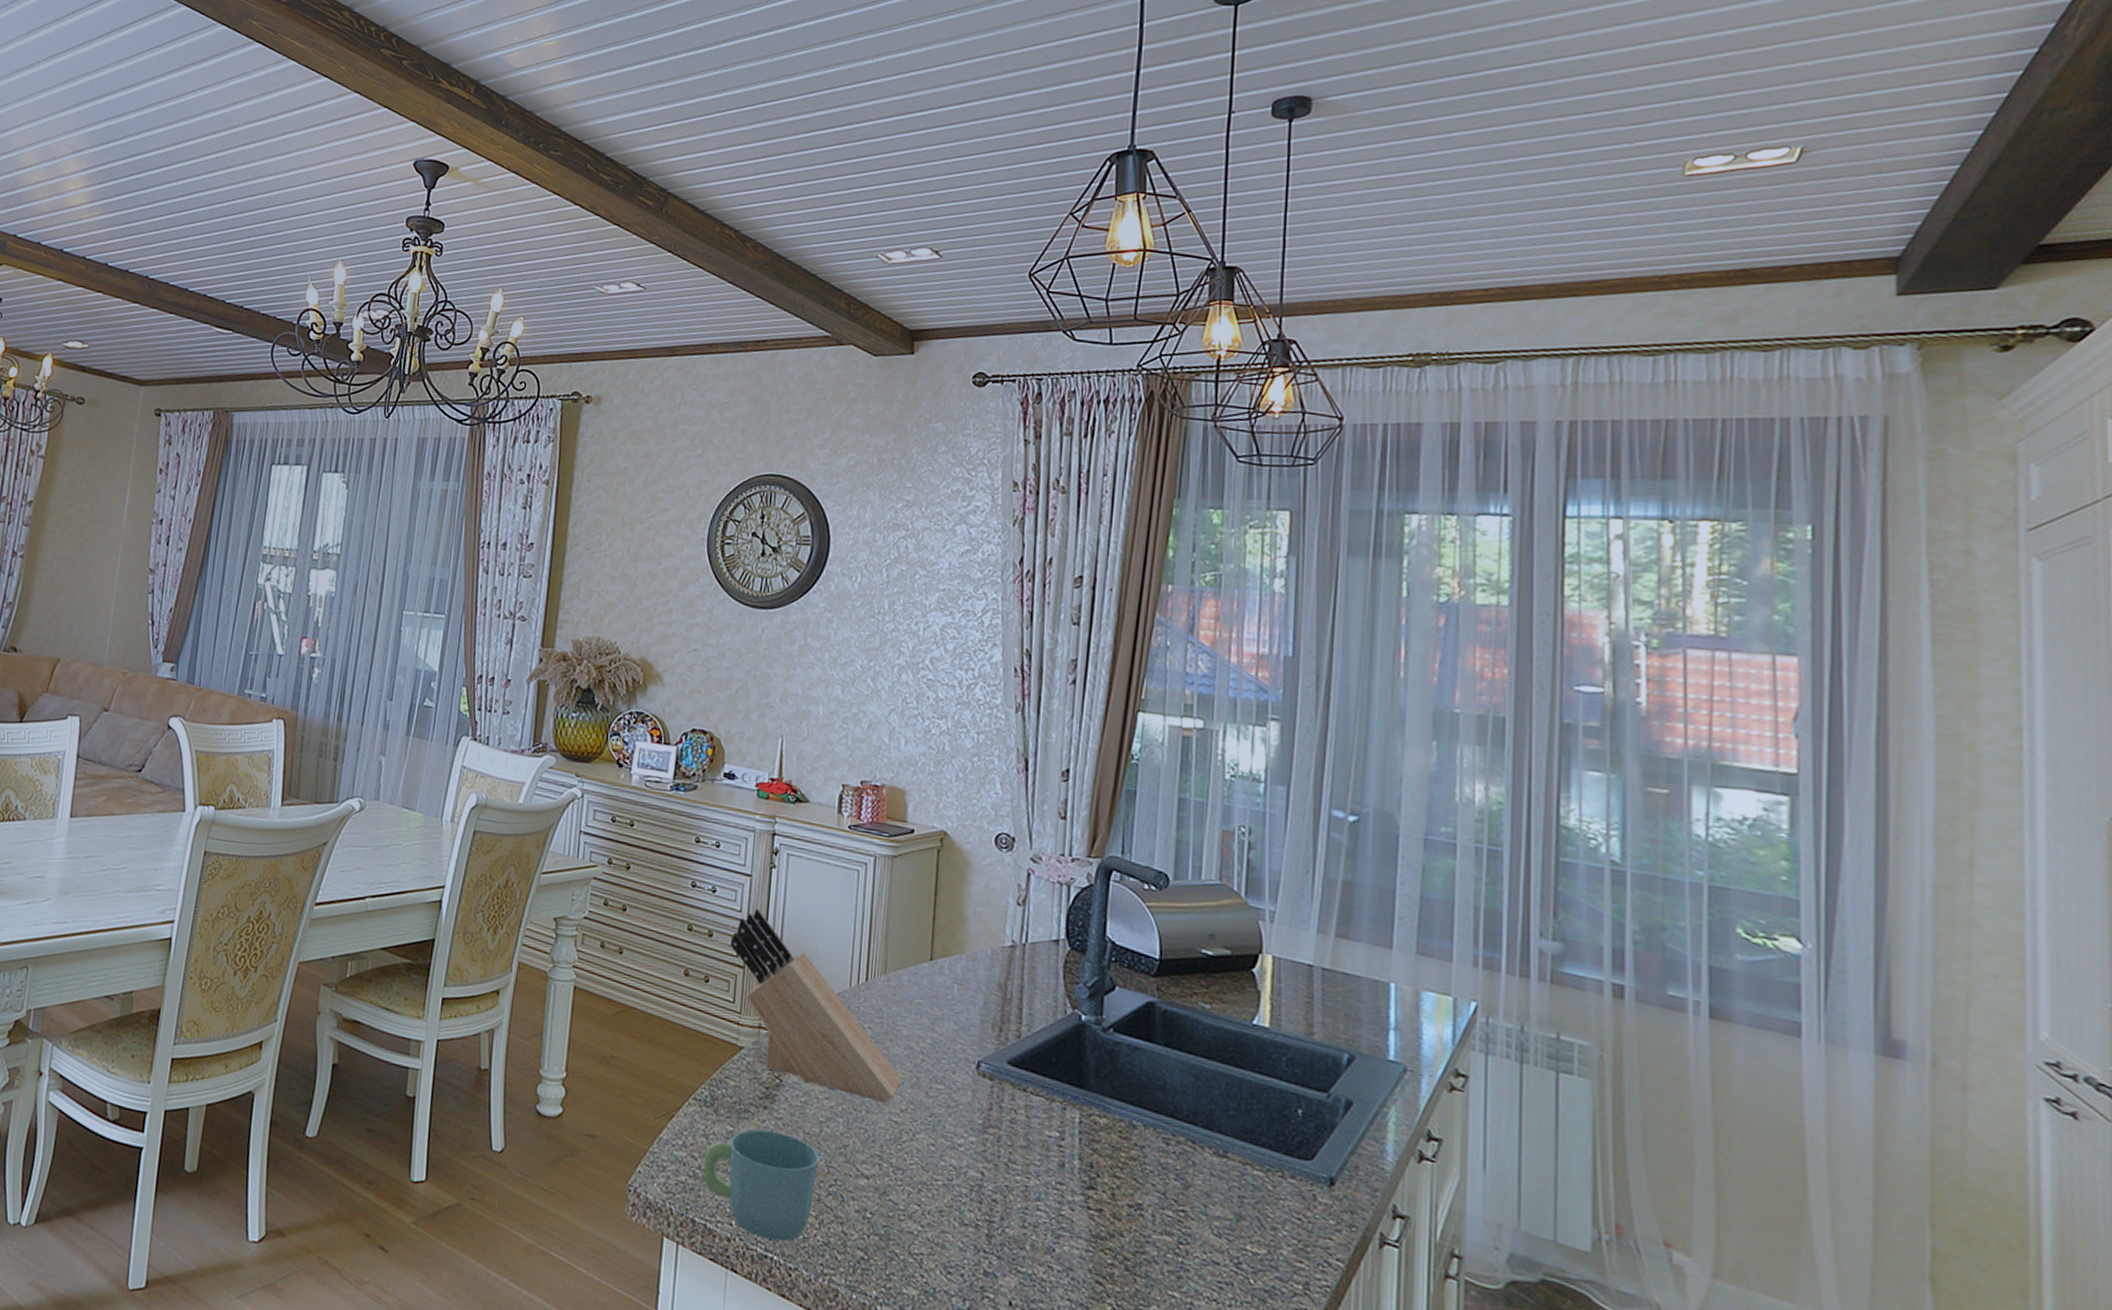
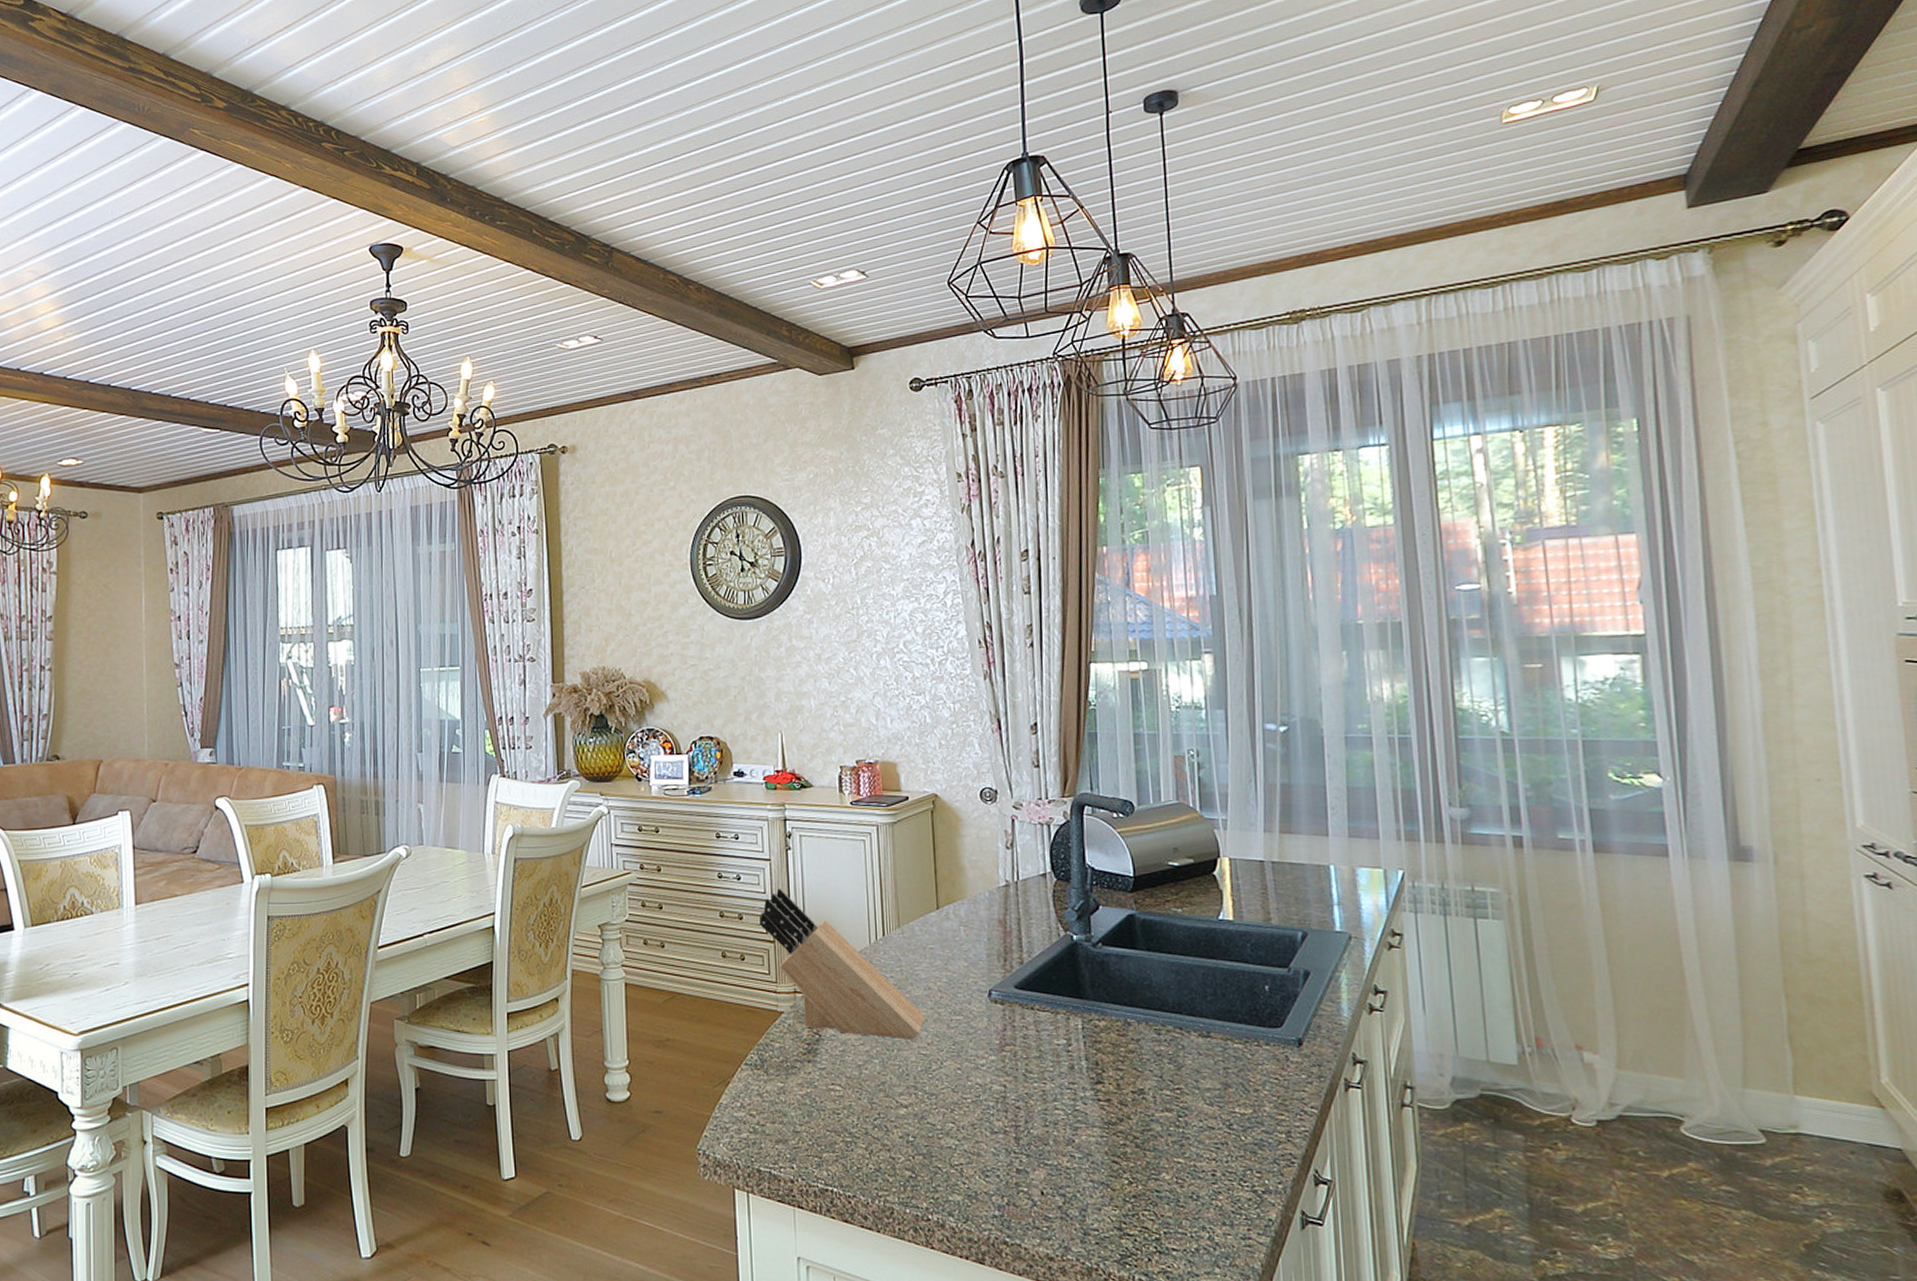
mug: present [703,1129,820,1241] -> none [761,1080,863,1175]

